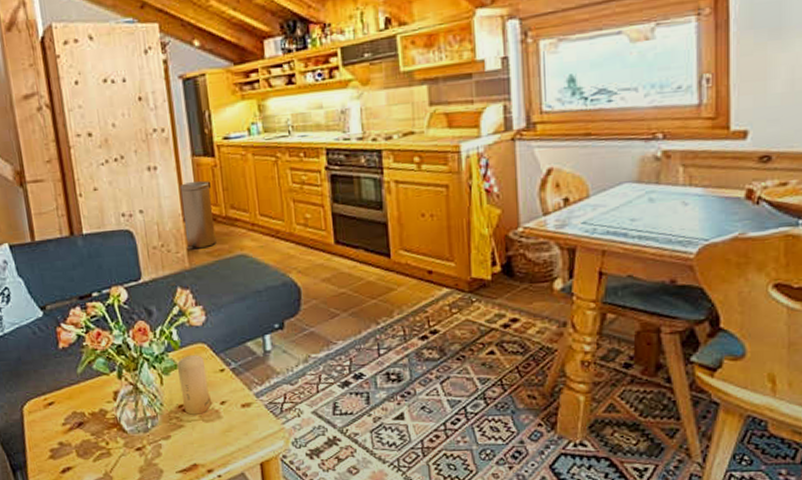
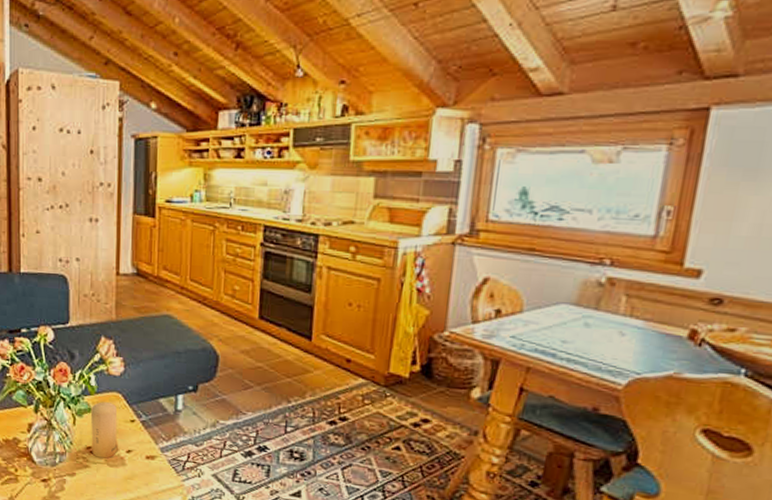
pedal bin: present [180,181,216,250] -> none [116,238,147,304]

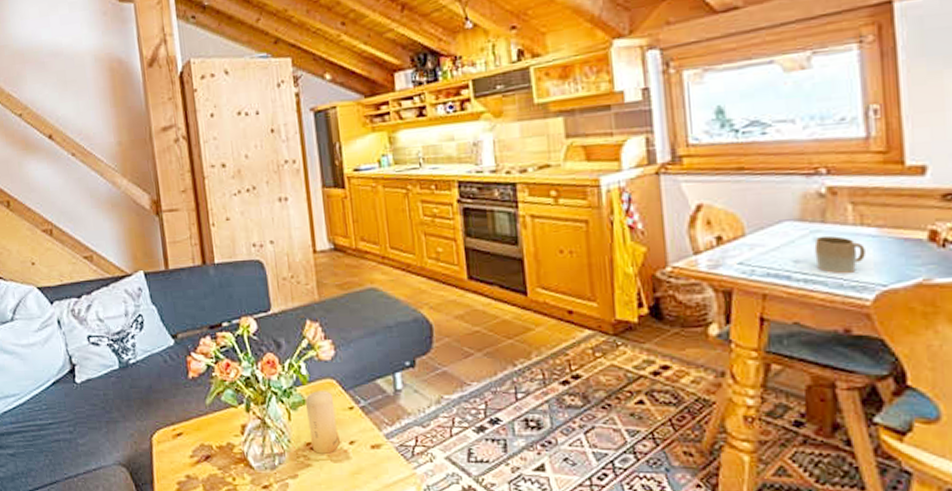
mug: none [581,322,629,359] -> present [814,236,865,275]

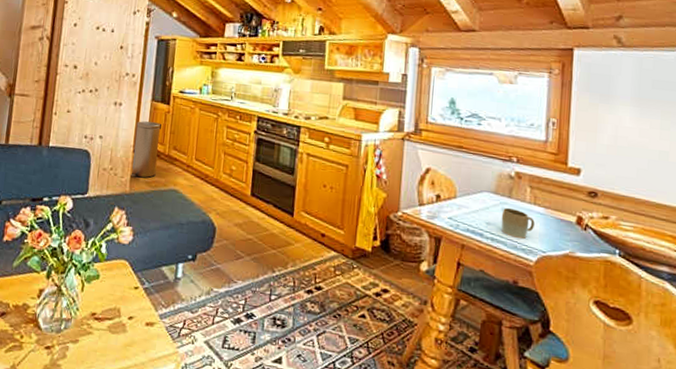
candle: present [304,391,340,454] -> none [96,269,123,325]
pedal bin: none [310,212,346,282] -> present [131,121,161,179]

